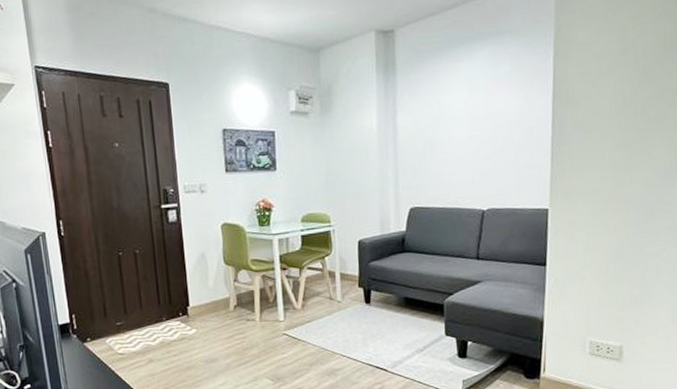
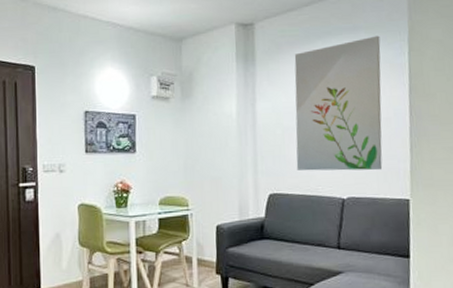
wall art: none [436,39,525,184] -> present [294,35,383,171]

